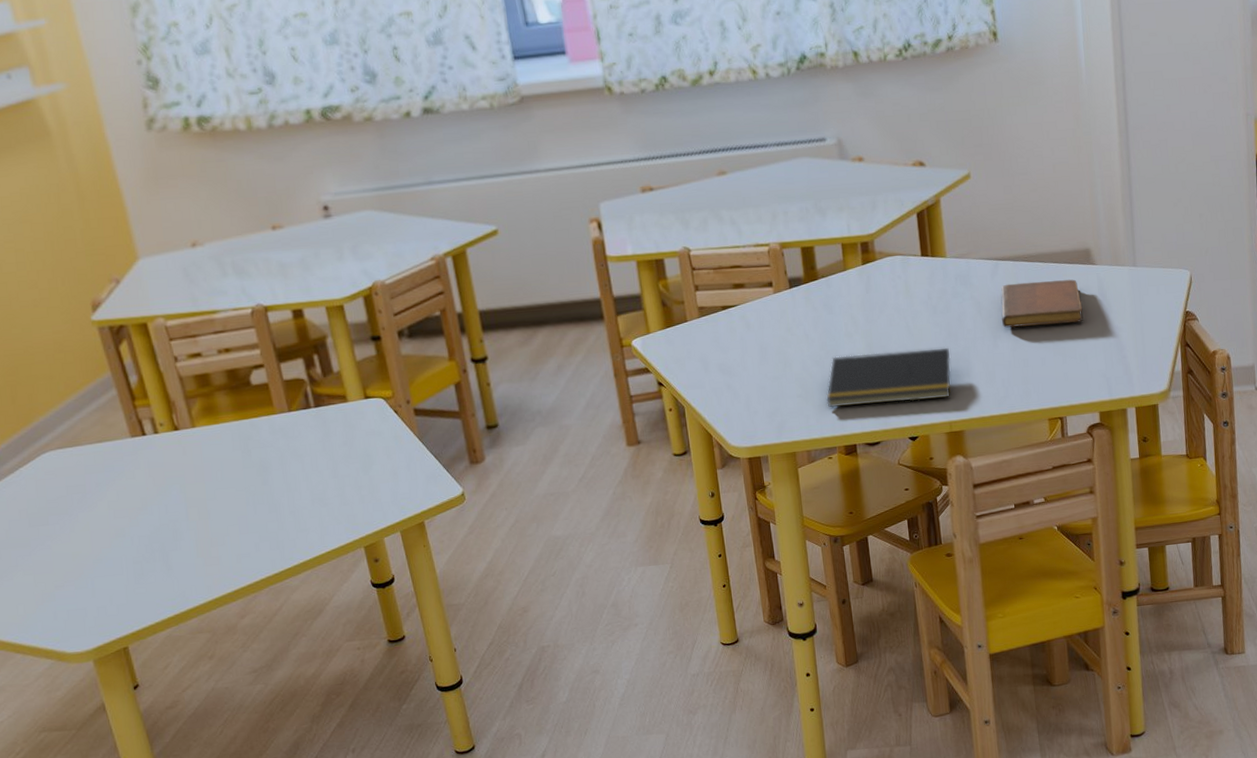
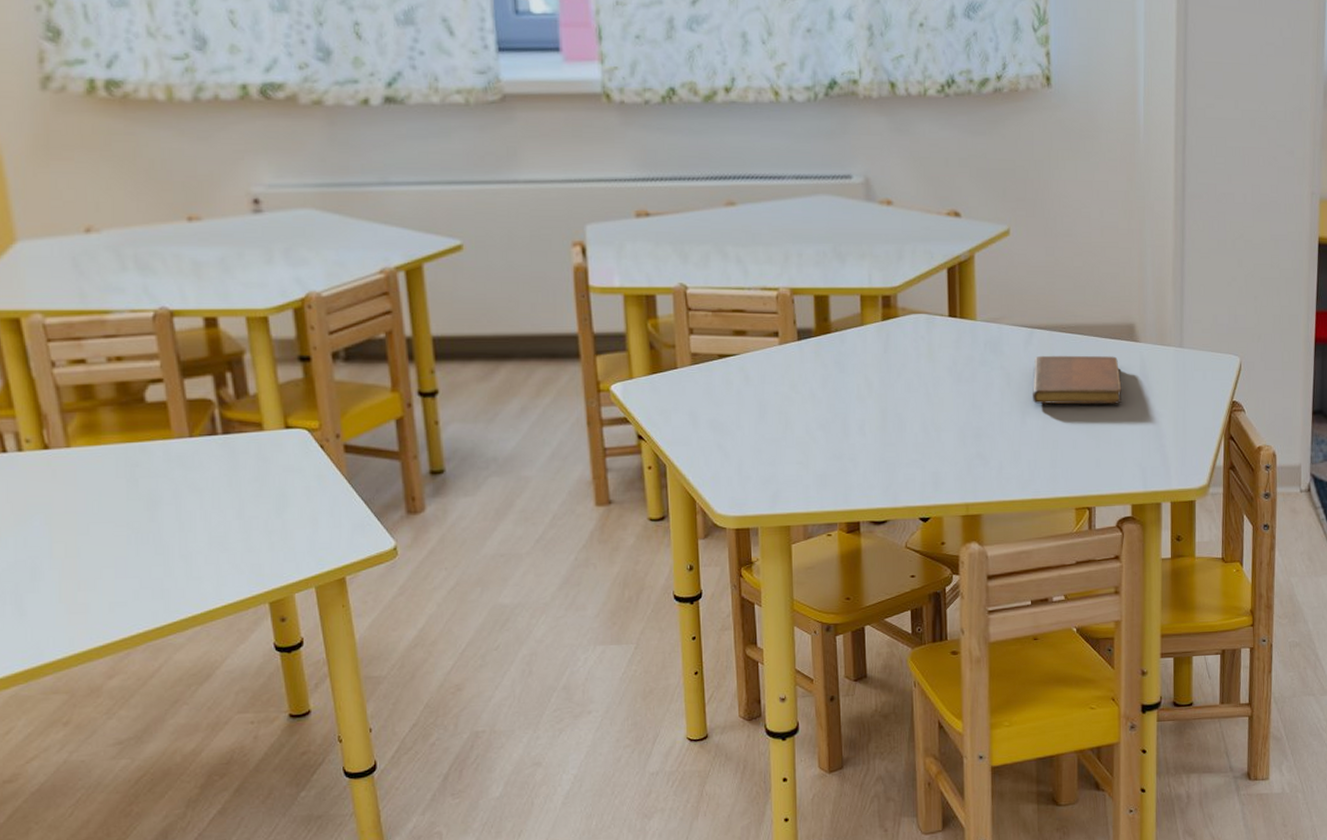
notepad: present [826,347,951,408] -> none [830,420,973,479]

